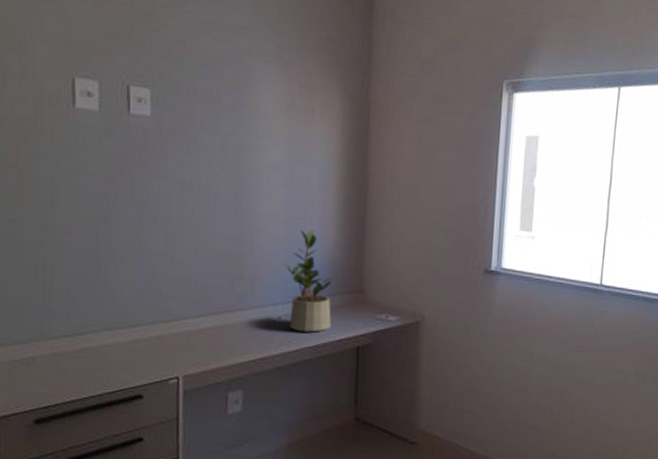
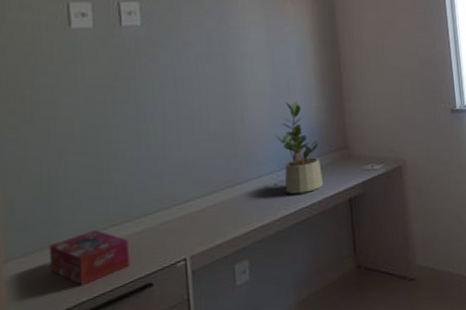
tissue box: none [40,331,122,385] -> present [49,230,130,286]

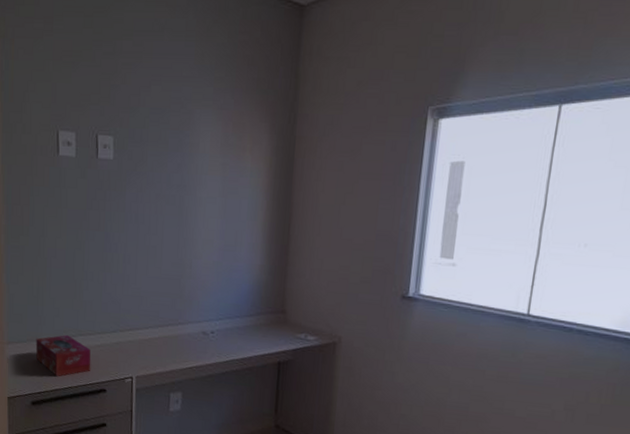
potted plant: present [273,100,323,194] -> none [216,255,259,347]

